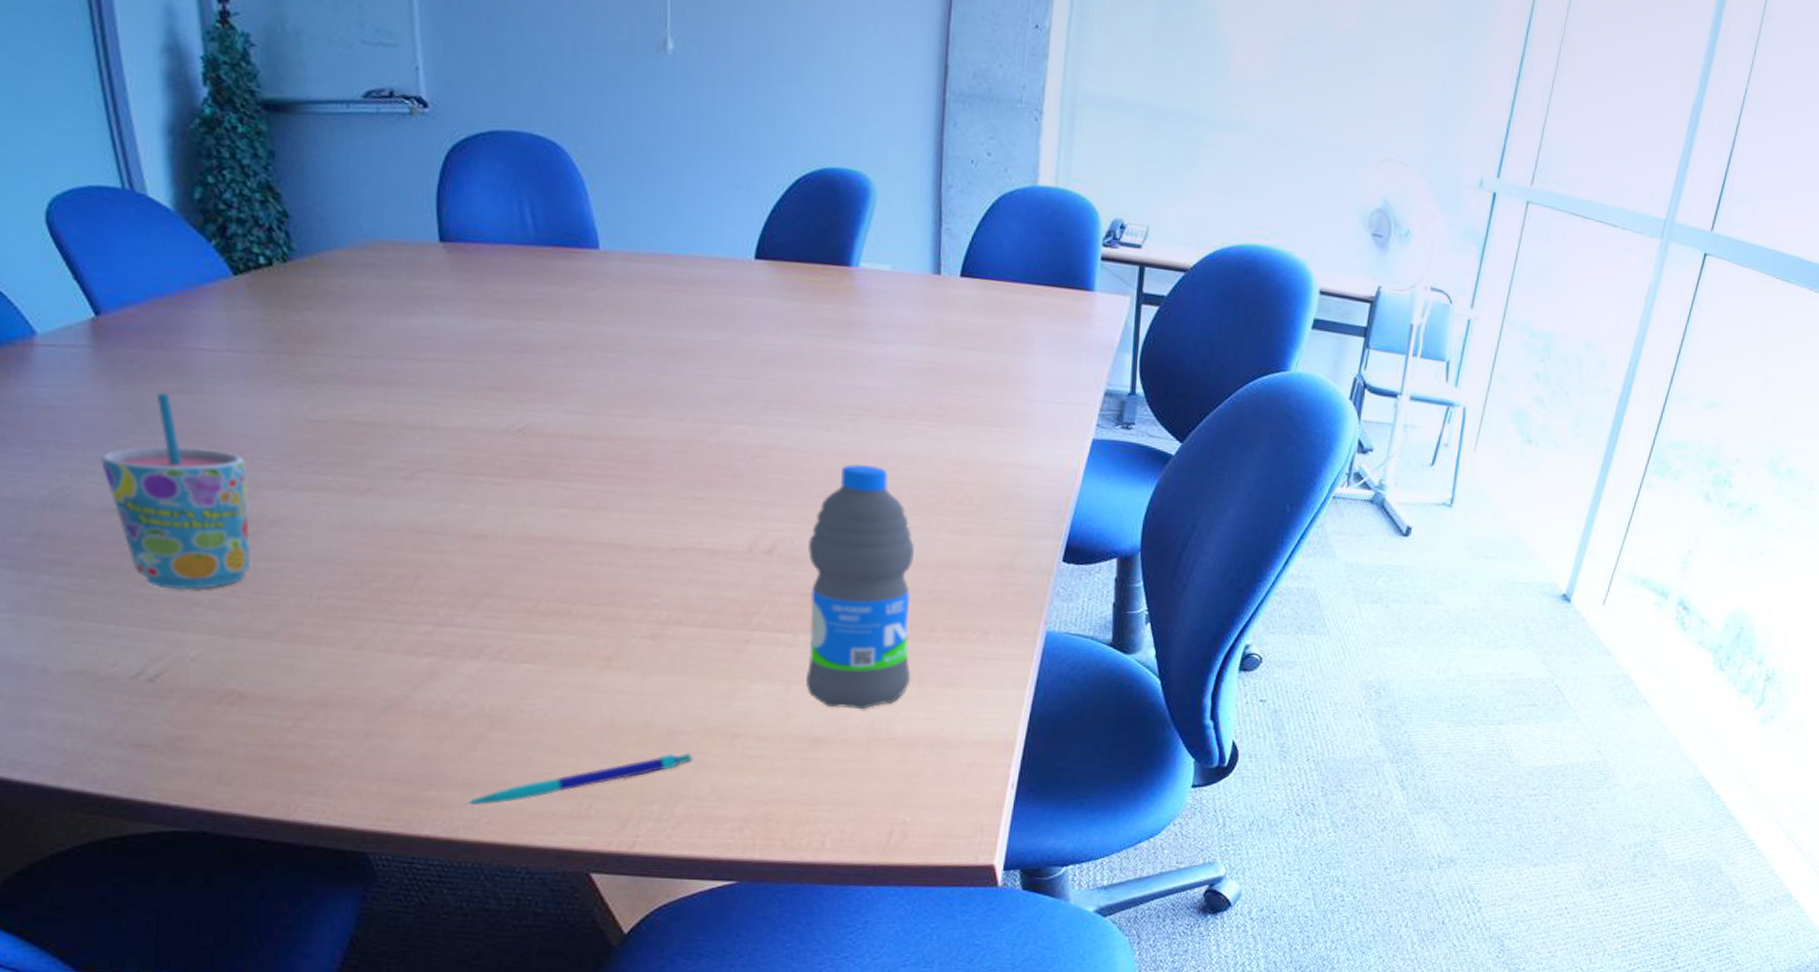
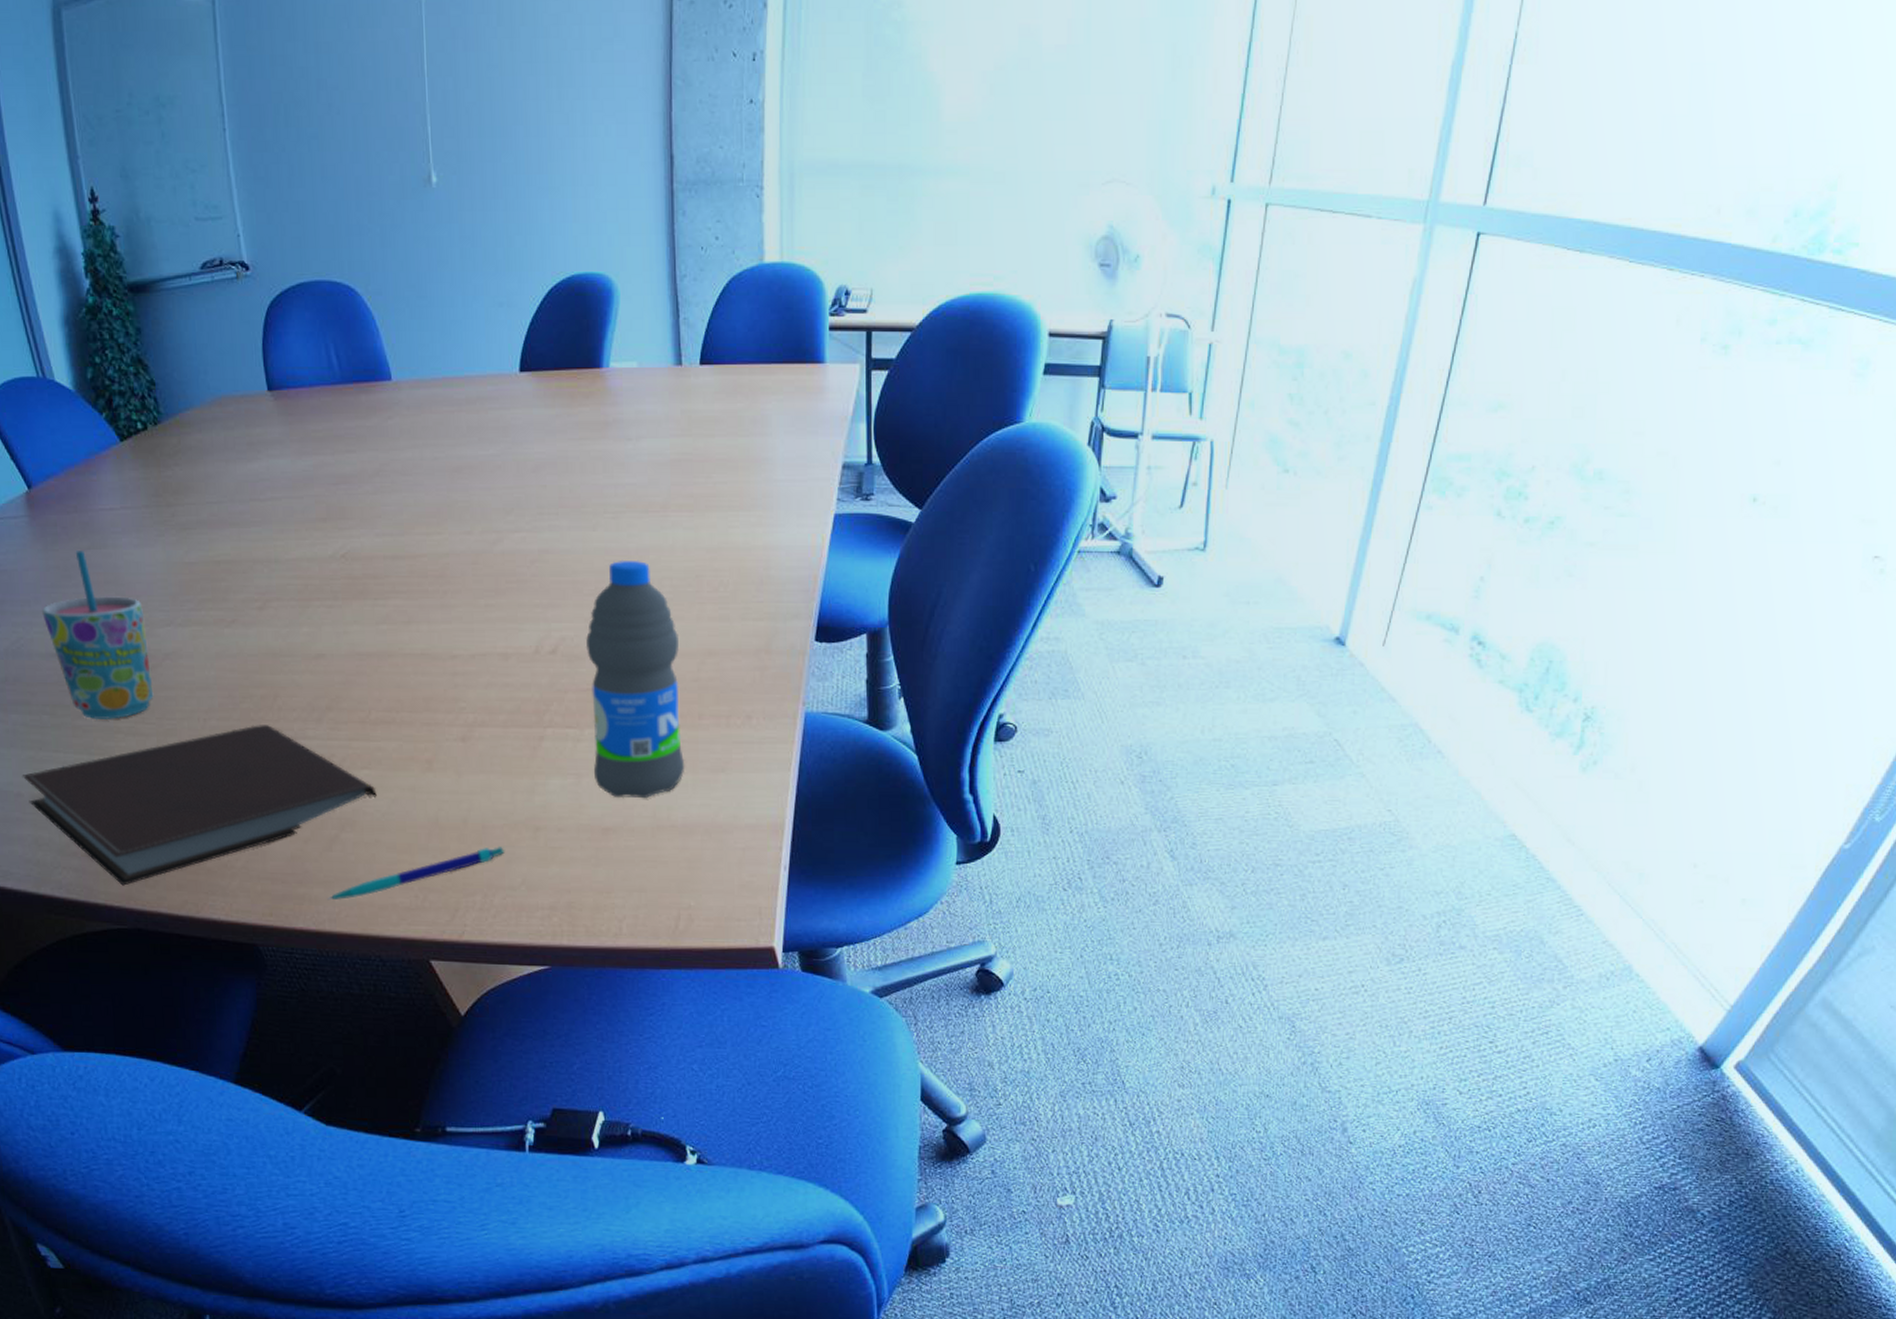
notebook: none [50,607,539,782] -> present [22,725,377,886]

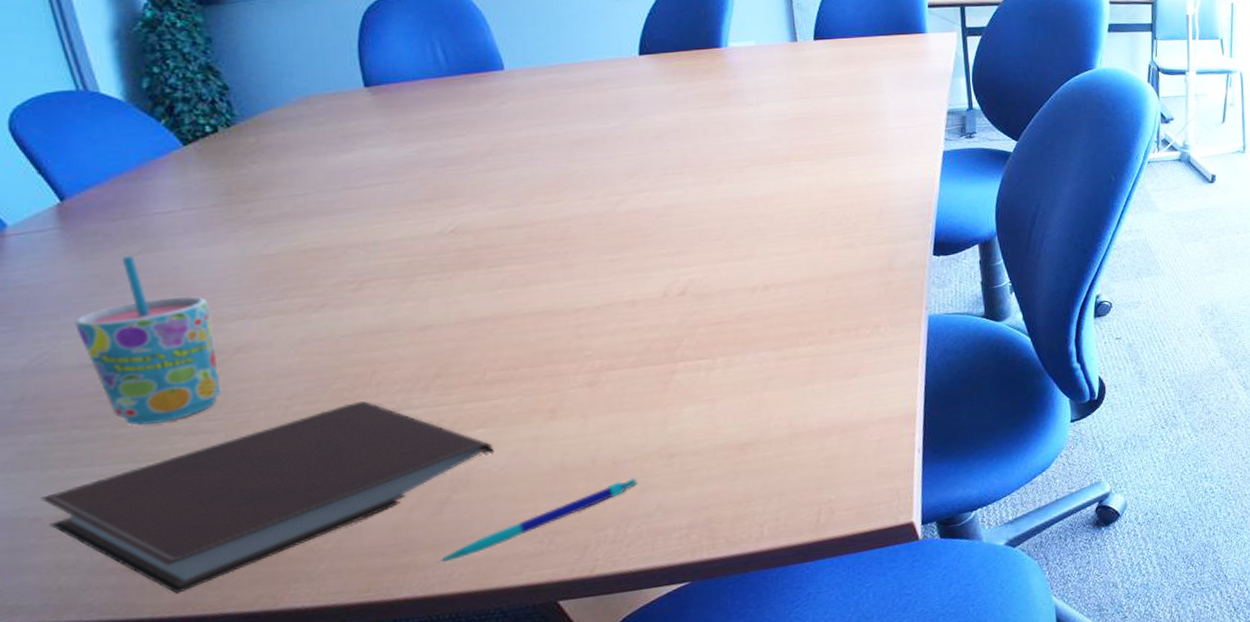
water bottle: present [585,559,685,799] -> none [714,205,819,415]

